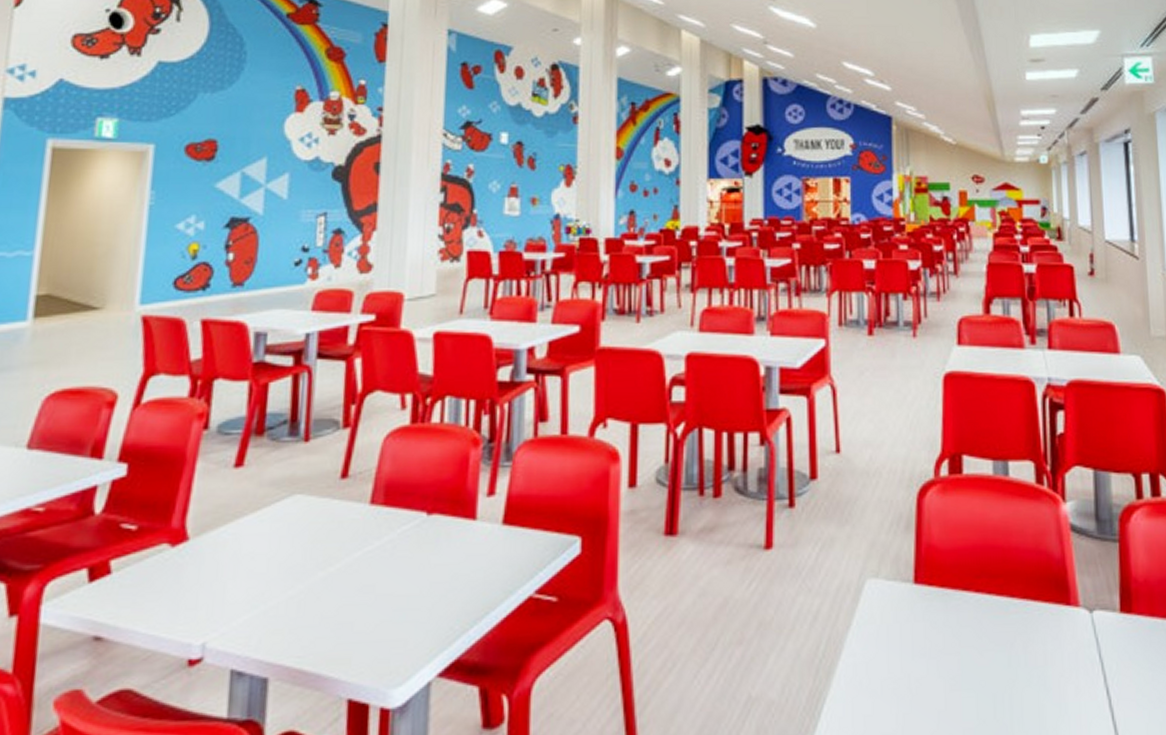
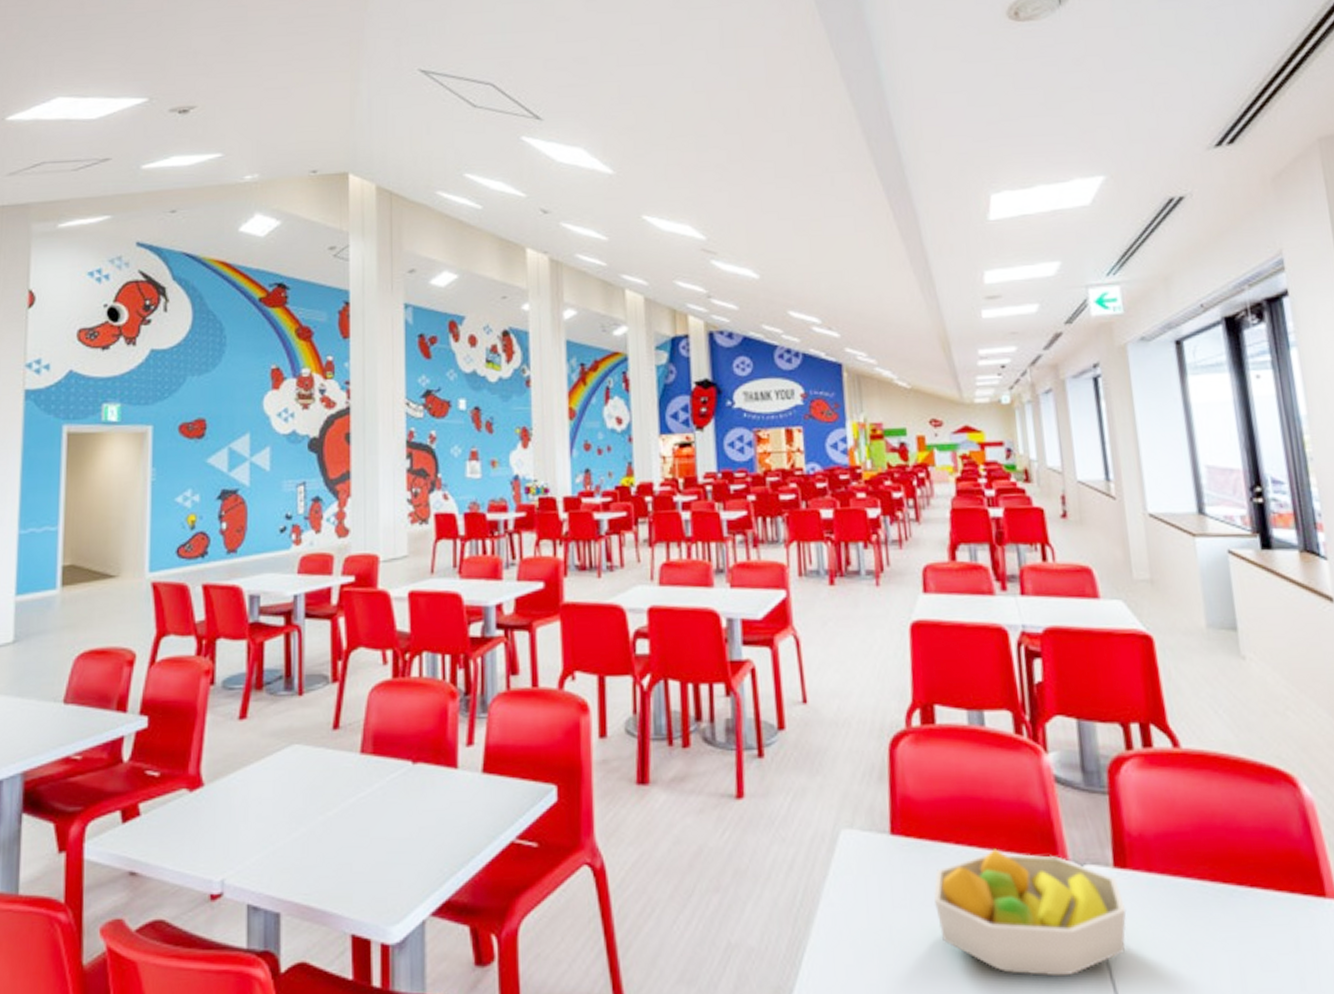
fruit bowl: none [952,596,1130,720] -> present [933,848,1127,977]

